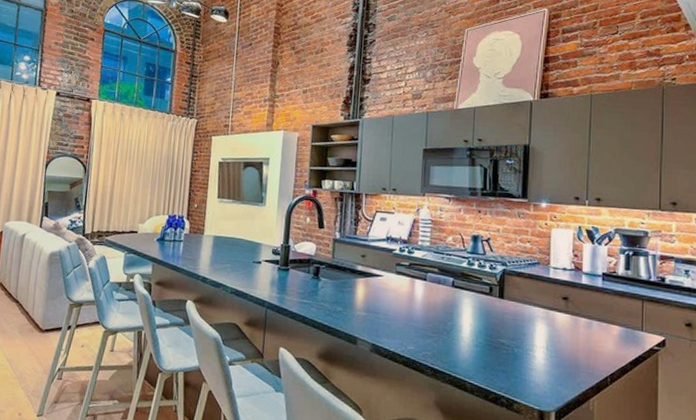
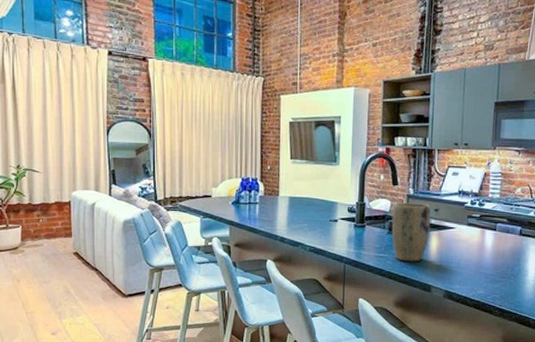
plant pot: none [316,246,358,311] -> present [391,202,431,262]

